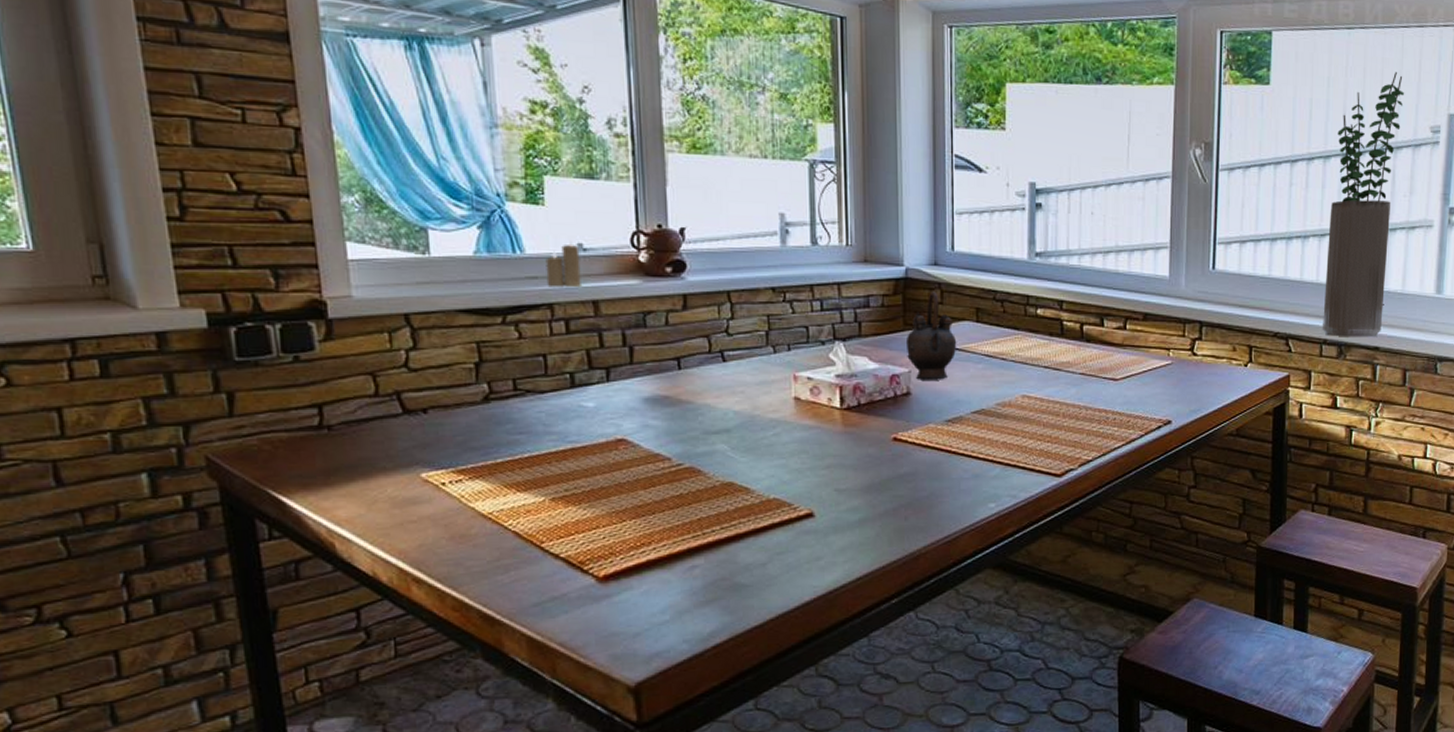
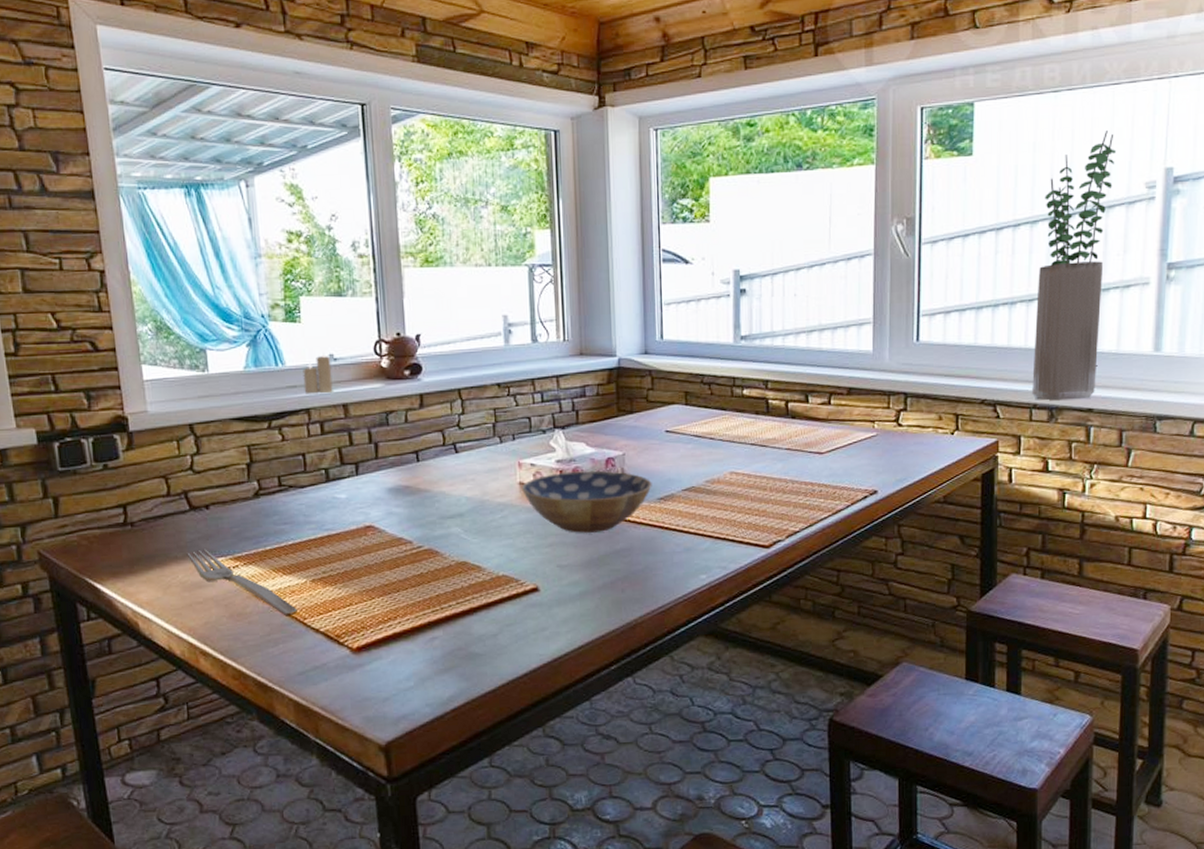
fork: none [398,459,533,538] -> present [187,549,297,615]
bowl: none [796,387,940,455] -> present [521,470,652,533]
teapot: present [905,291,957,380] -> none [619,378,668,462]

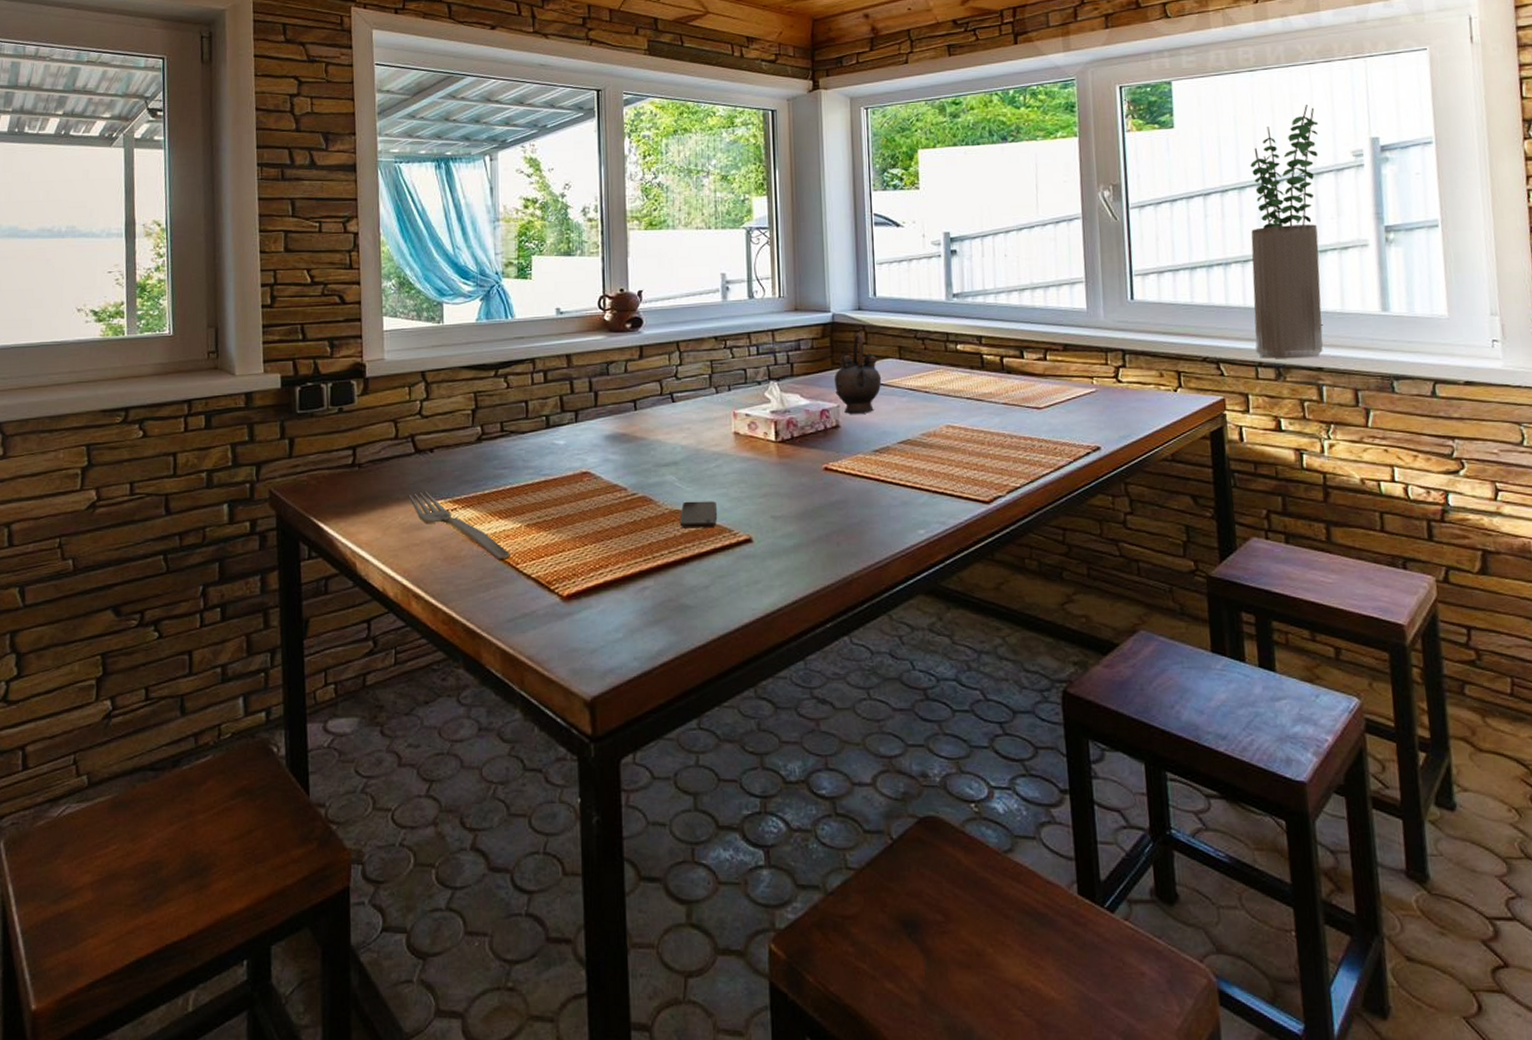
candle: present [303,352,333,395] -> none [530,306,558,345]
smartphone: none [467,551,504,580] -> present [680,501,717,529]
bowl: present [521,470,652,533] -> none [736,421,867,484]
teapot: none [619,378,668,462] -> present [834,333,882,414]

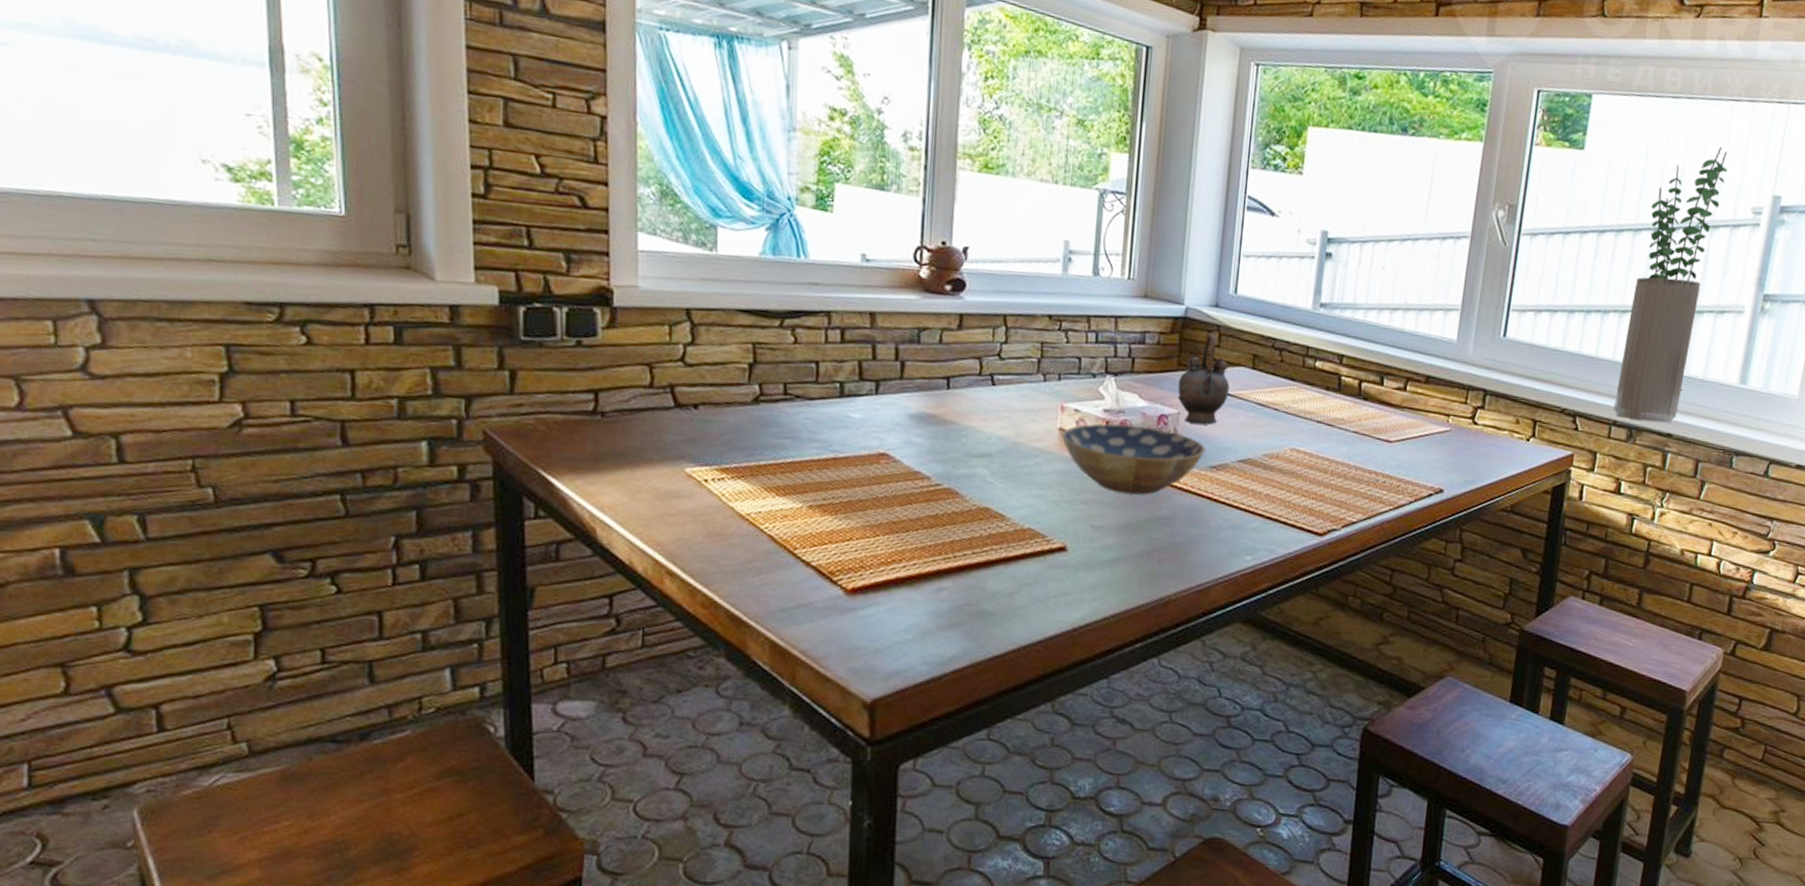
fork: present [408,491,510,560] -> none [664,453,788,543]
smartphone: present [680,501,717,529] -> none [988,499,1031,531]
bowl: none [736,421,867,484] -> present [1061,423,1206,495]

